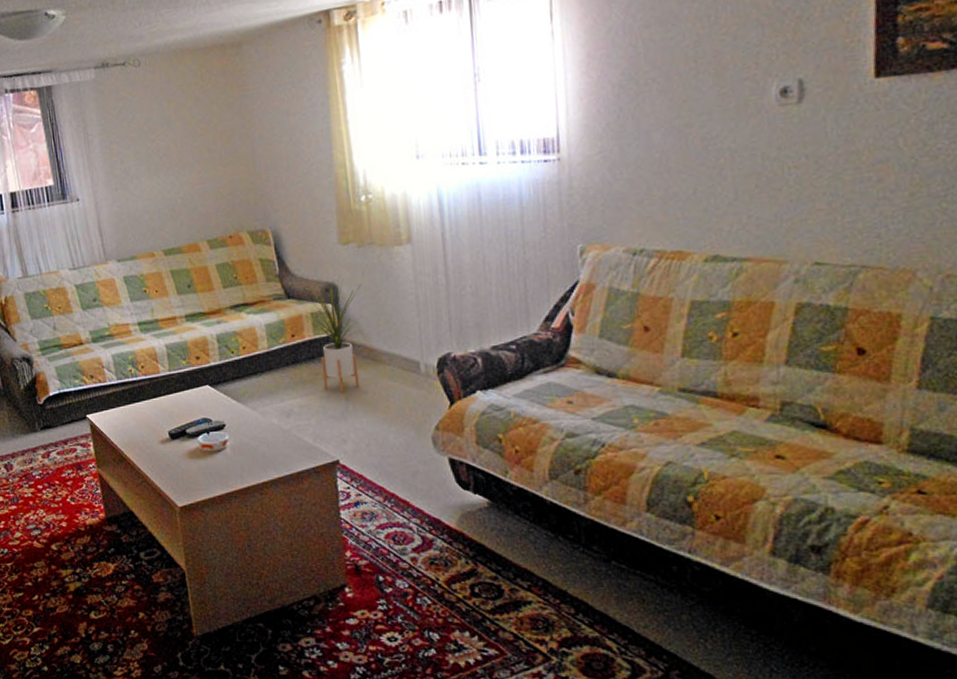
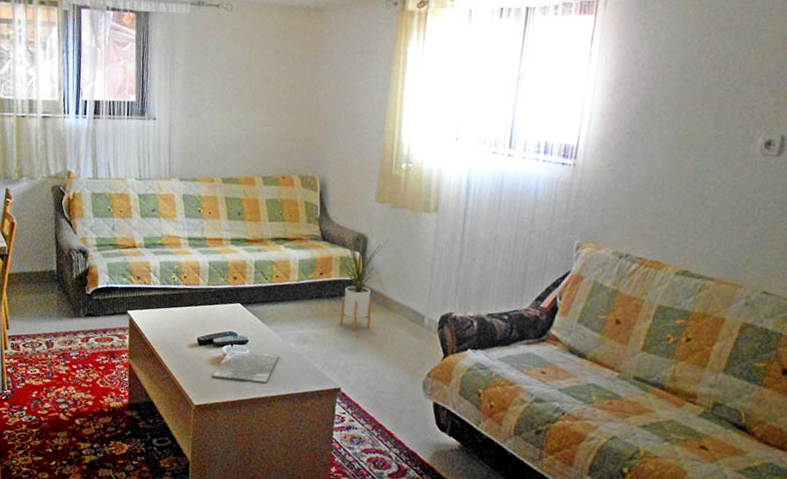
magazine: none [192,435,264,473] -> present [212,350,279,384]

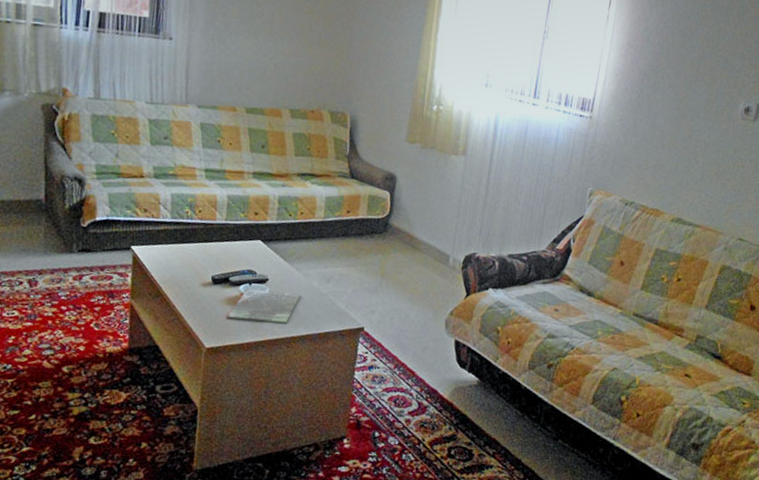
house plant: present [335,229,388,330] -> none [363,168,417,269]

